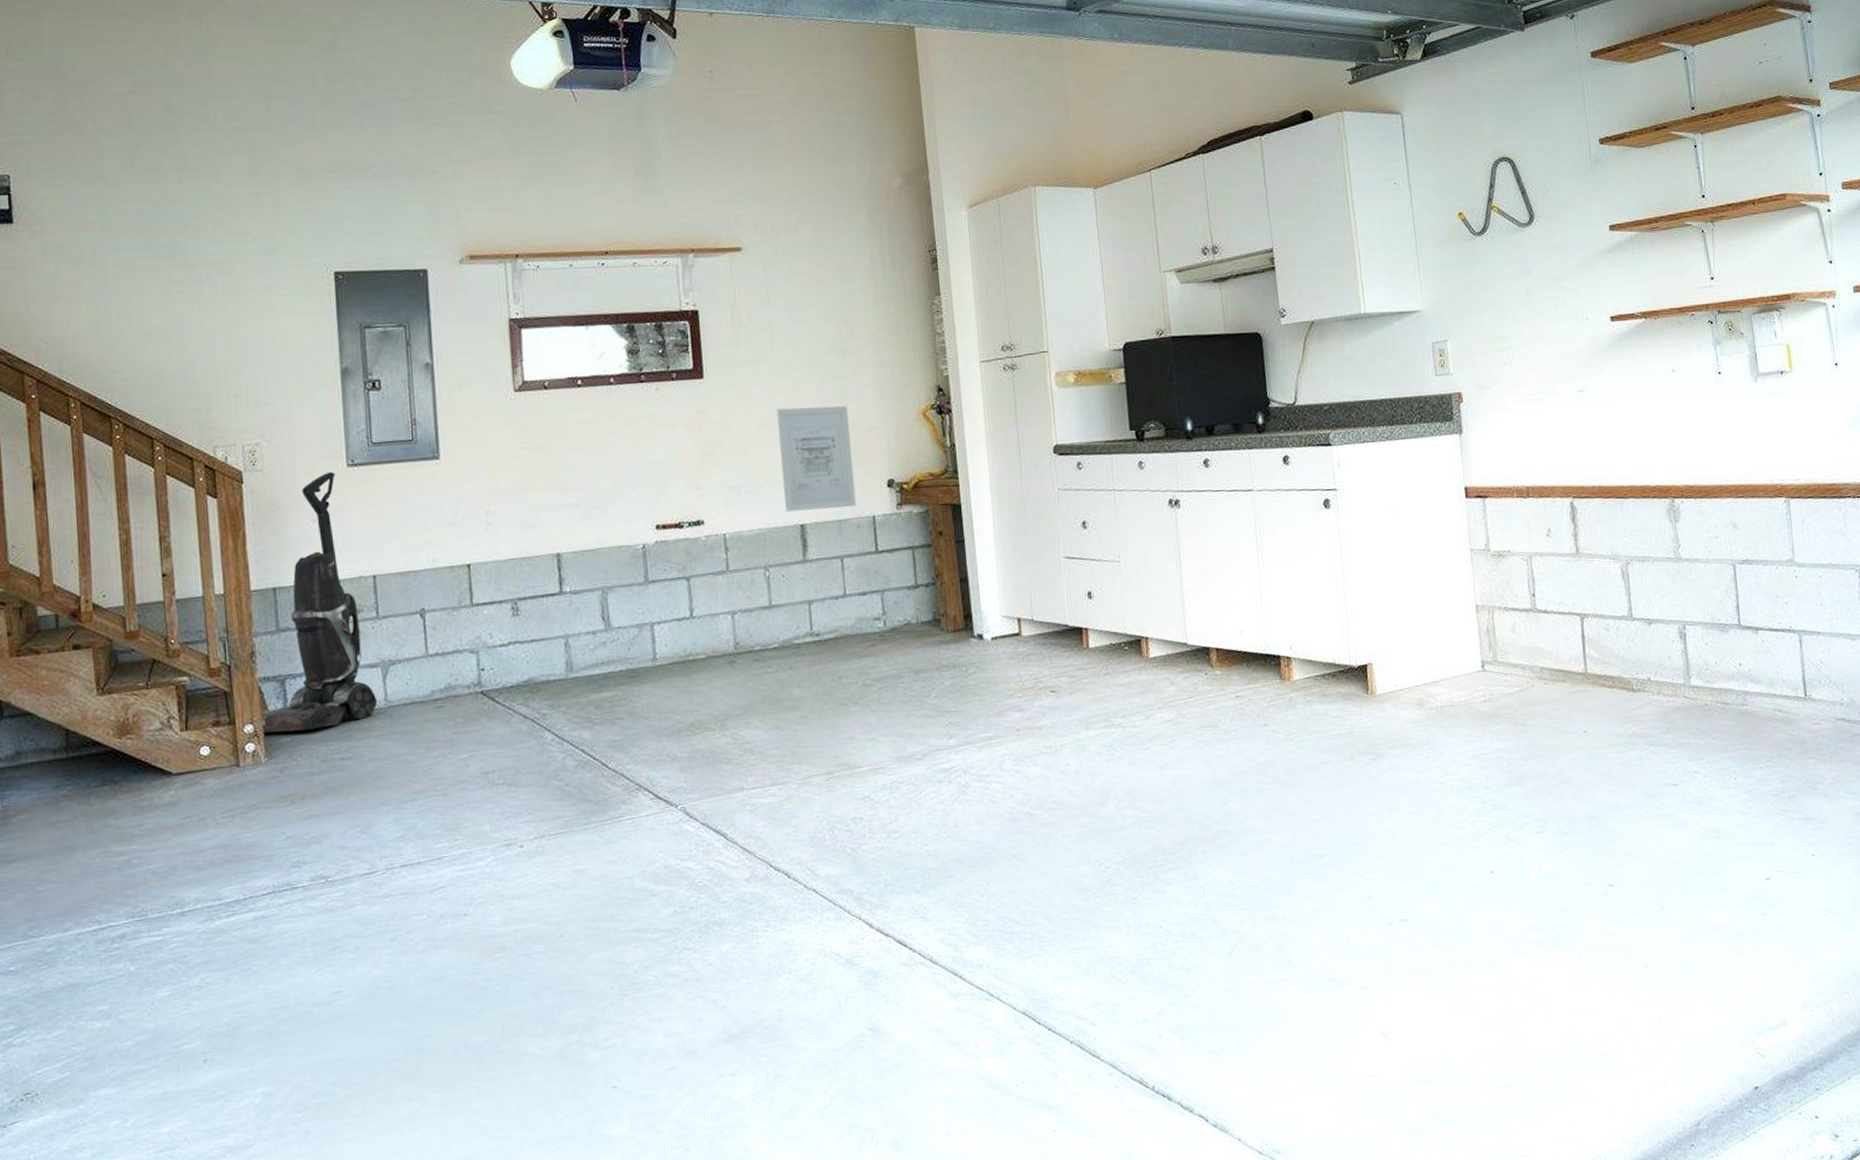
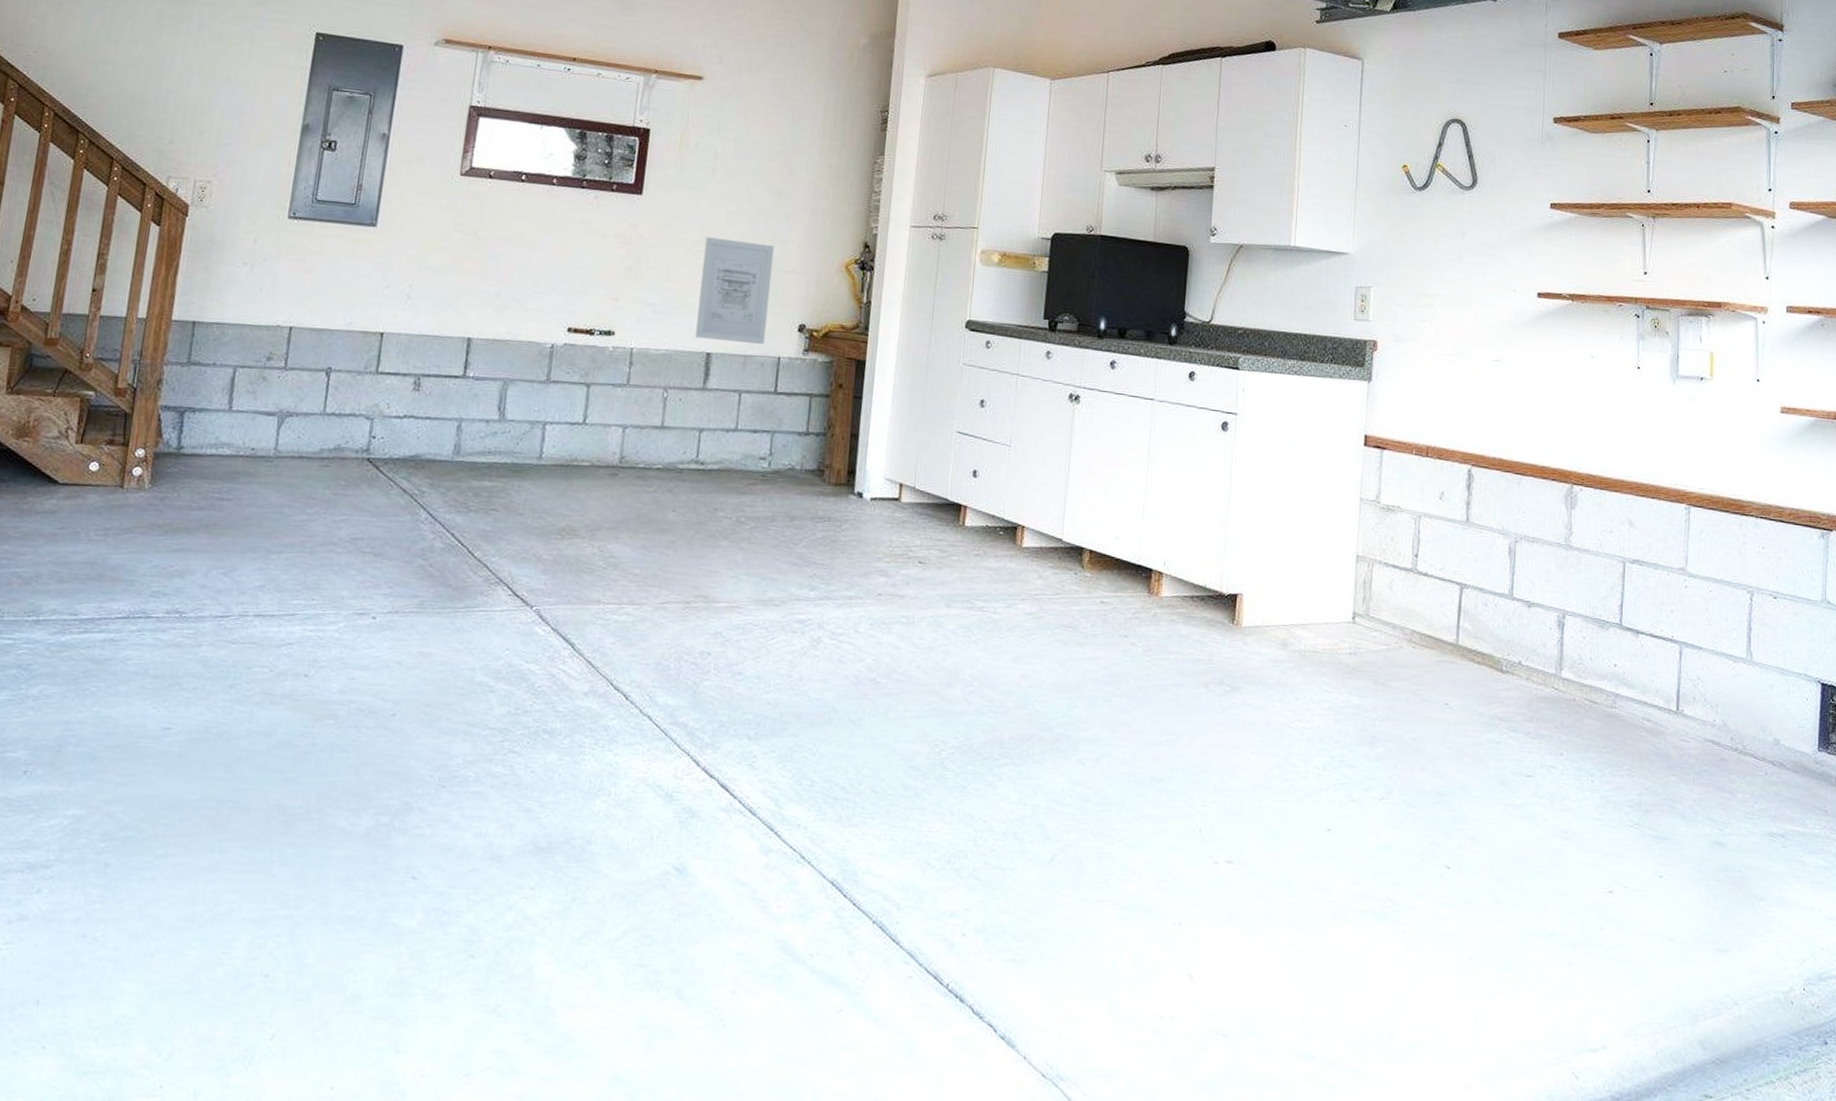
vacuum cleaner: present [264,471,378,733] -> none [154,219,275,466]

